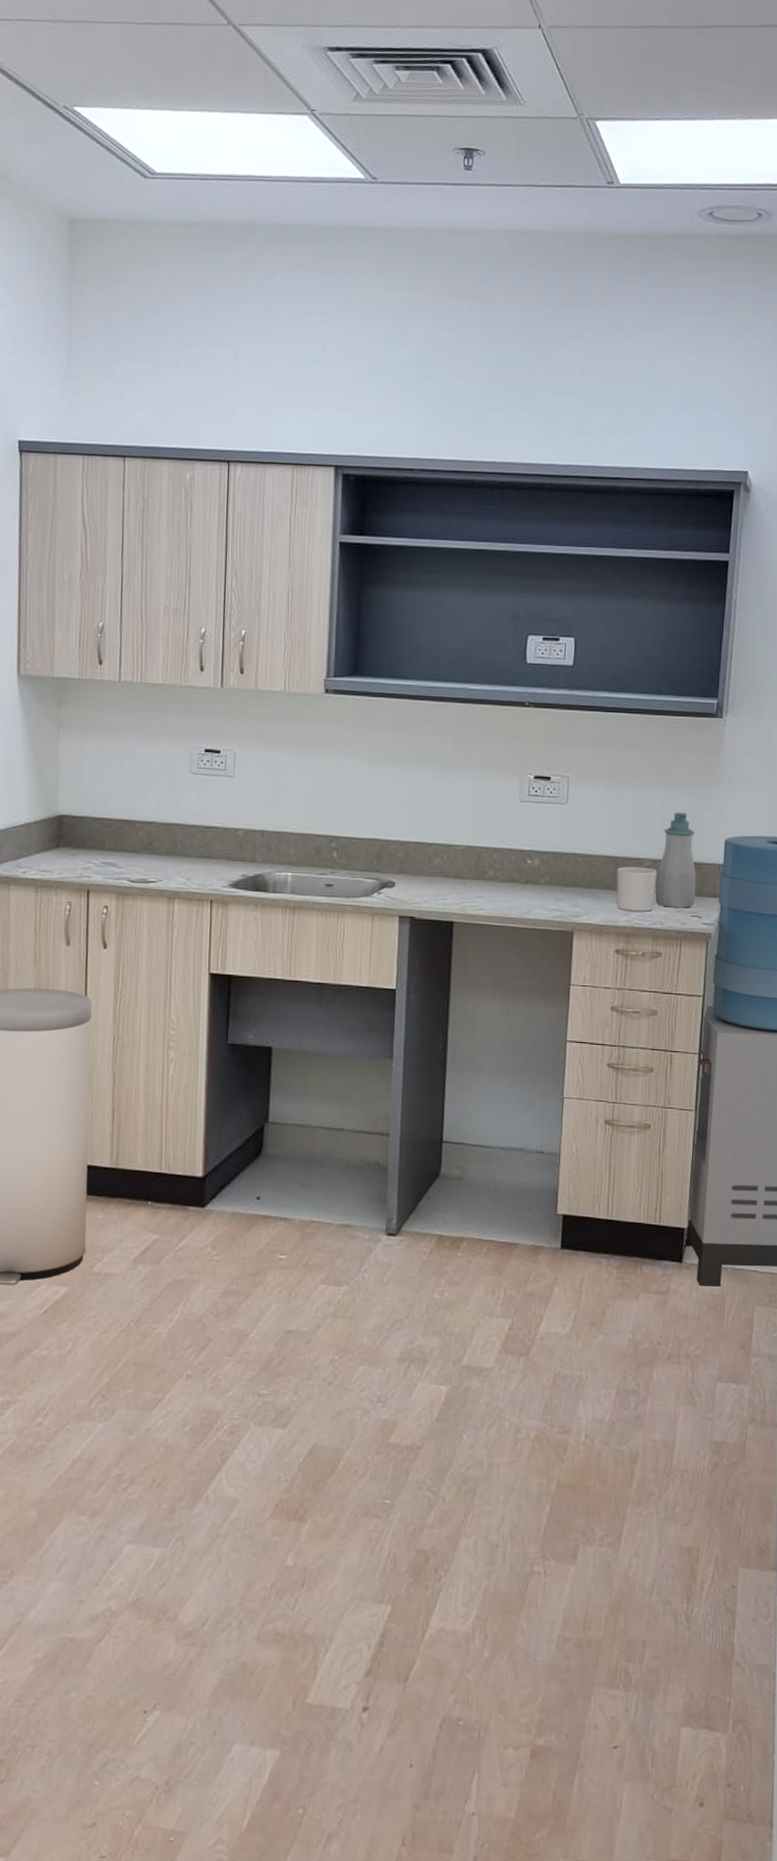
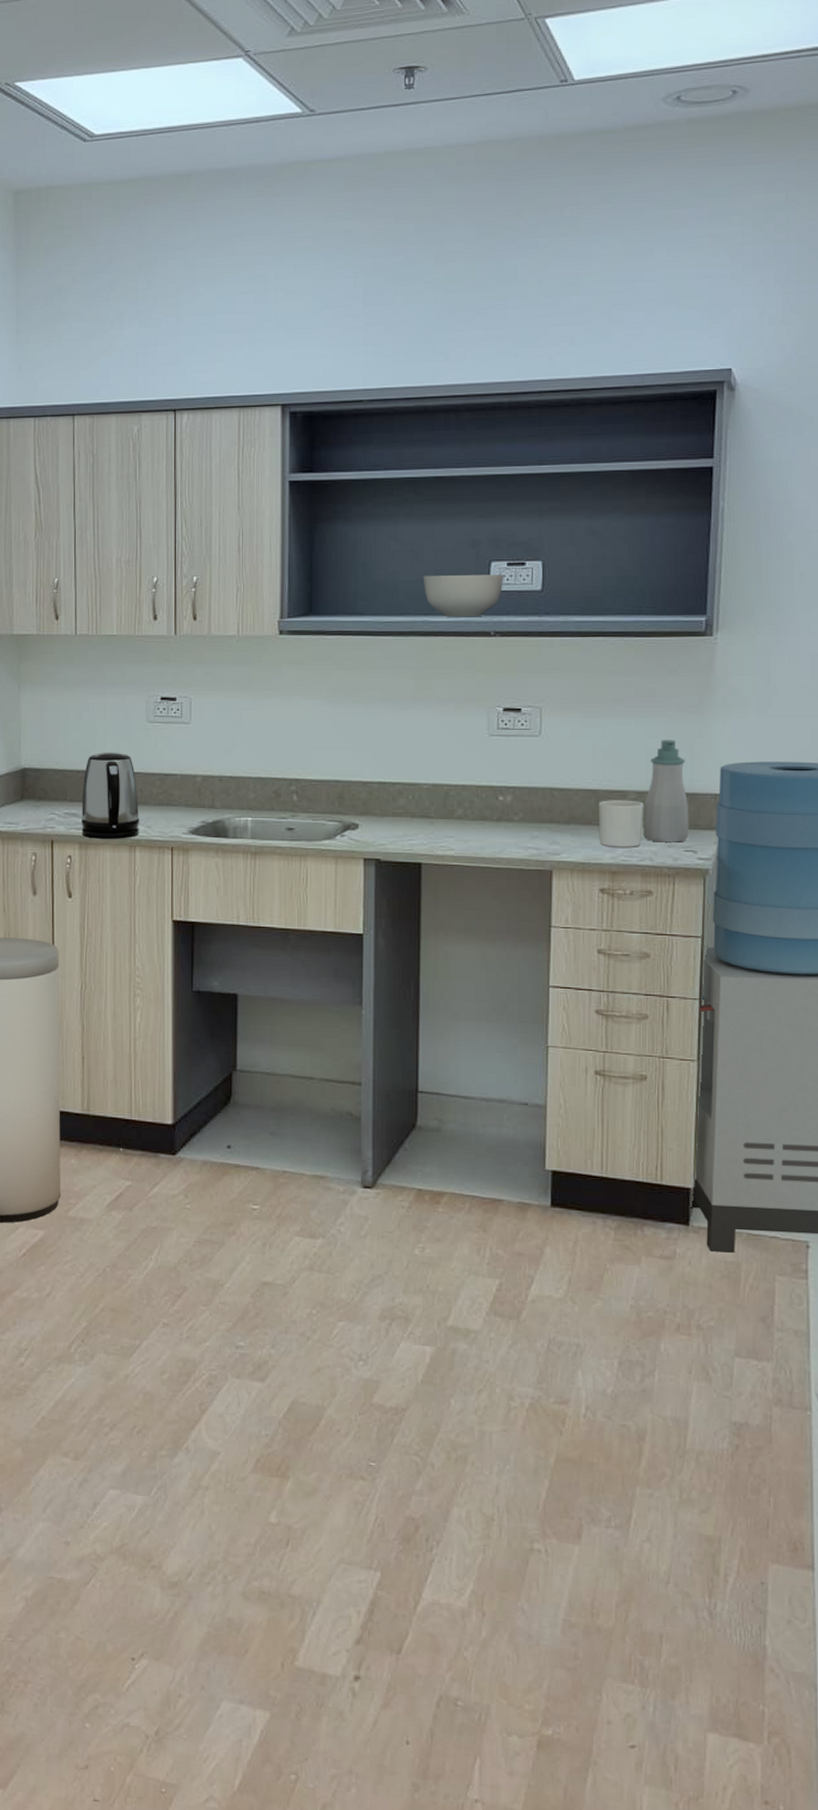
kettle: none [119,801,180,891] -> present [81,751,140,840]
bowl: none [464,644,540,687] -> present [423,574,504,617]

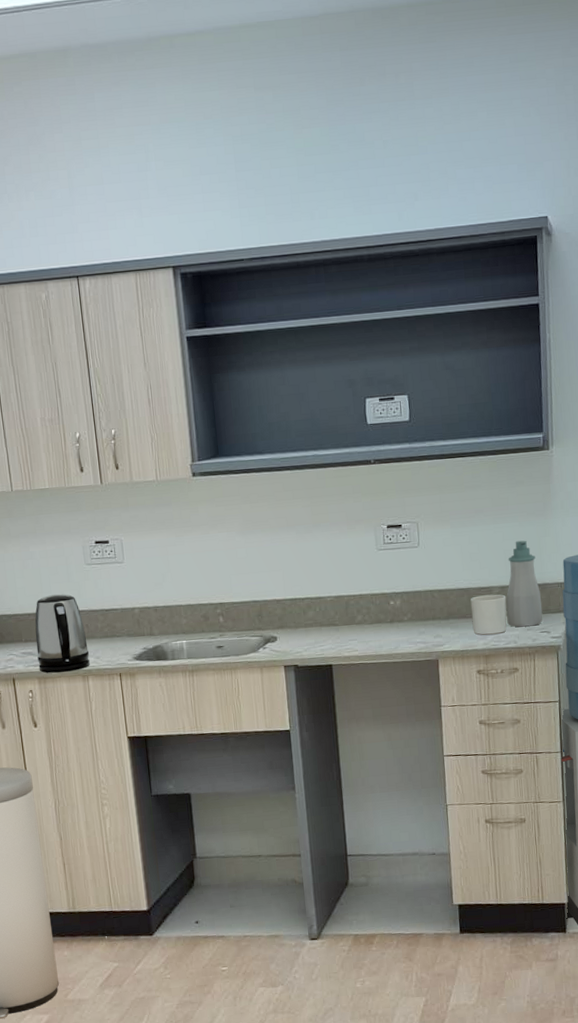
bowl: present [423,574,504,617] -> none [310,409,378,450]

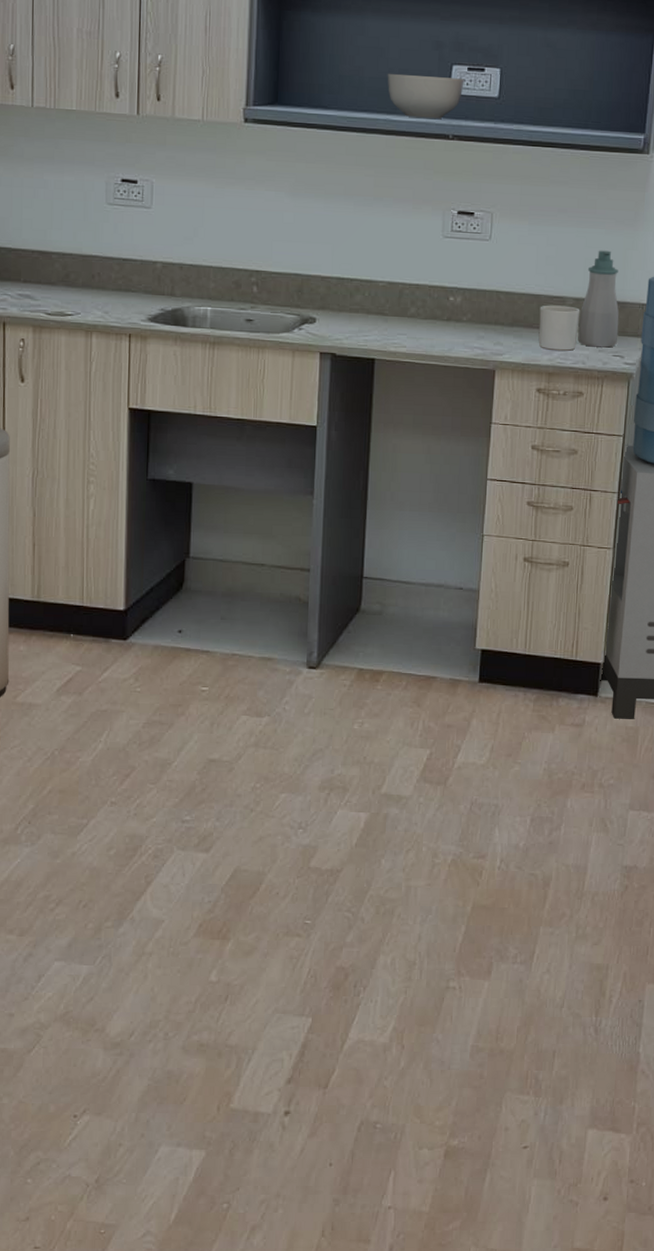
kettle: present [35,593,91,674] -> none [35,232,97,325]
bowl: none [310,409,378,450] -> present [387,73,464,119]

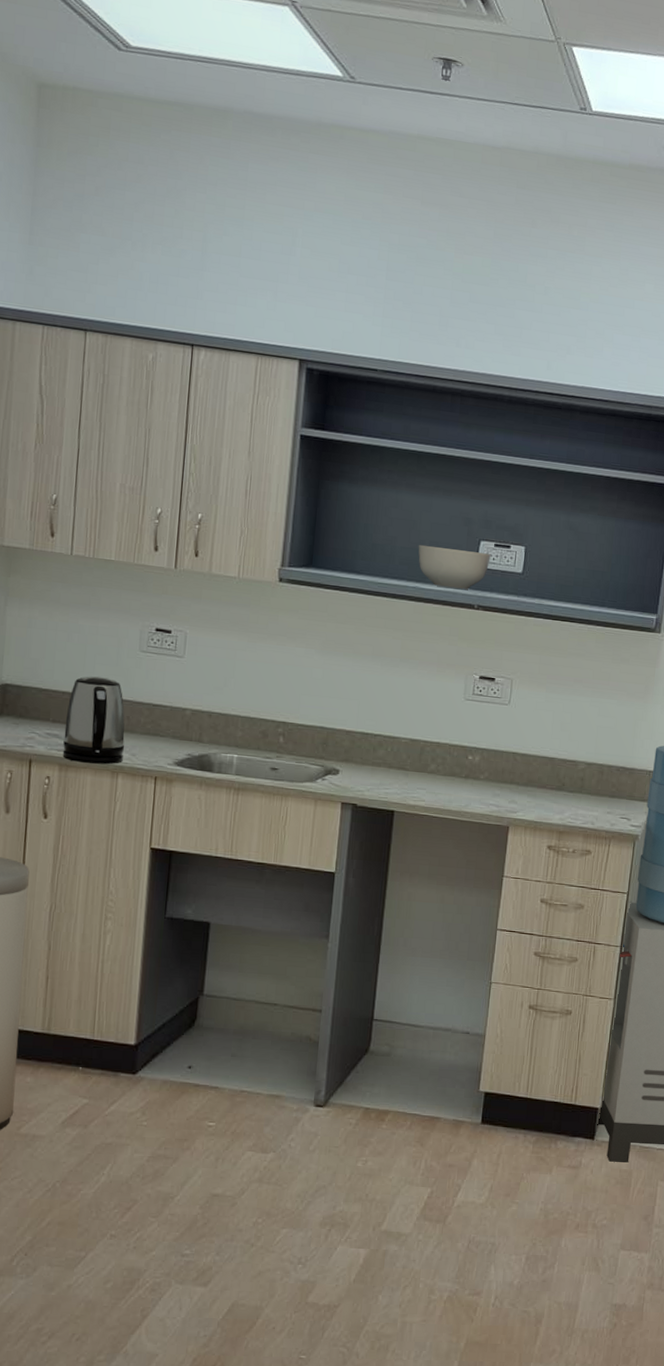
kettle: none [35,232,97,325] -> present [62,676,125,765]
mug: present [538,305,580,352] -> none [551,767,591,812]
soap bottle: present [578,250,620,348] -> none [588,719,628,810]

